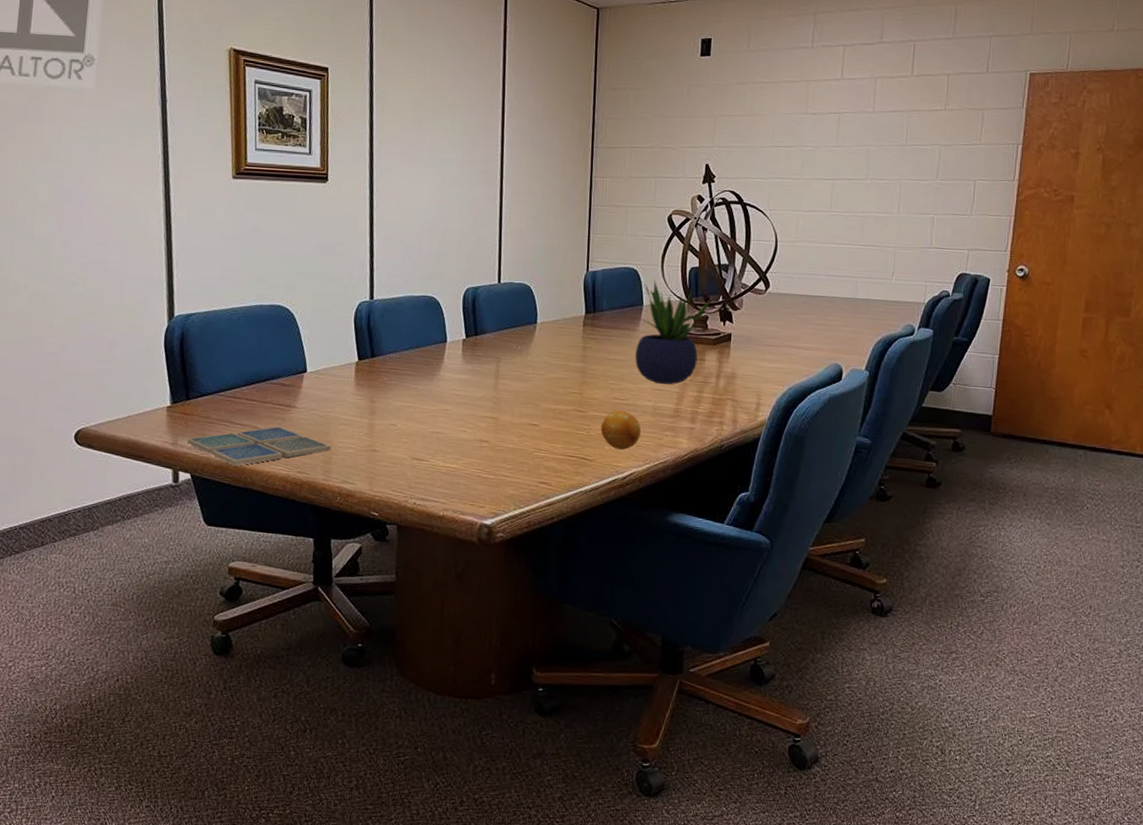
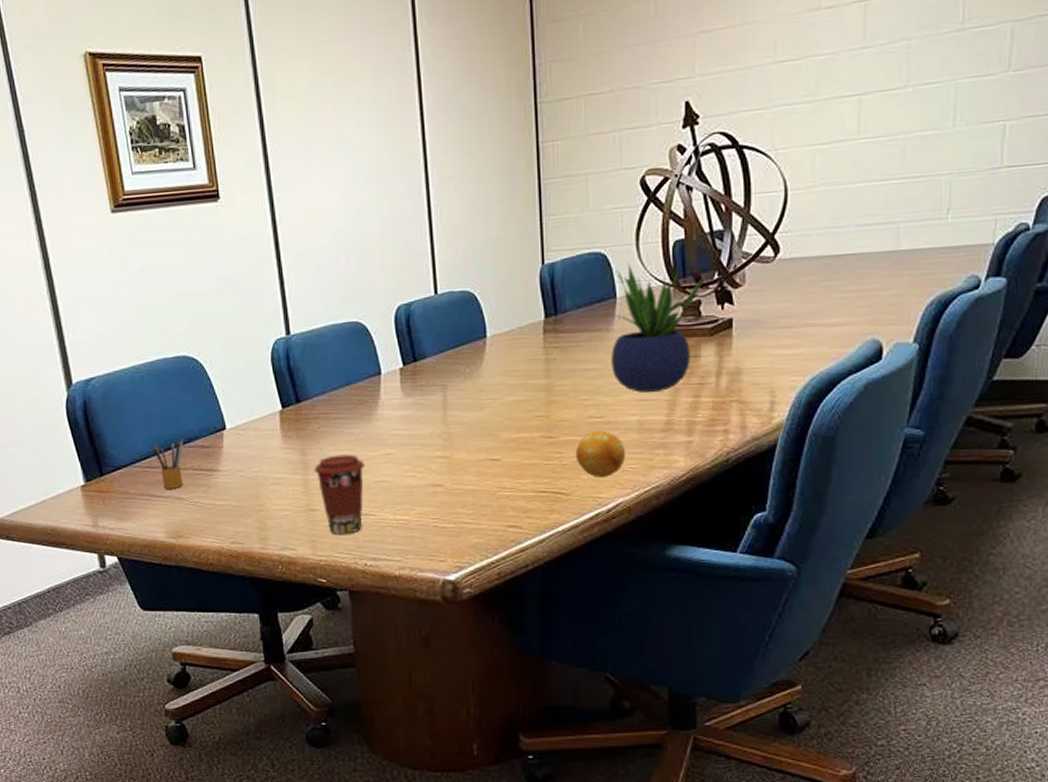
drink coaster: present [187,426,332,466] -> none [107,494,265,543]
pencil box: none [238,375,268,419] -> present [153,437,184,489]
coffee cup: none [379,405,425,475] -> present [313,454,366,534]

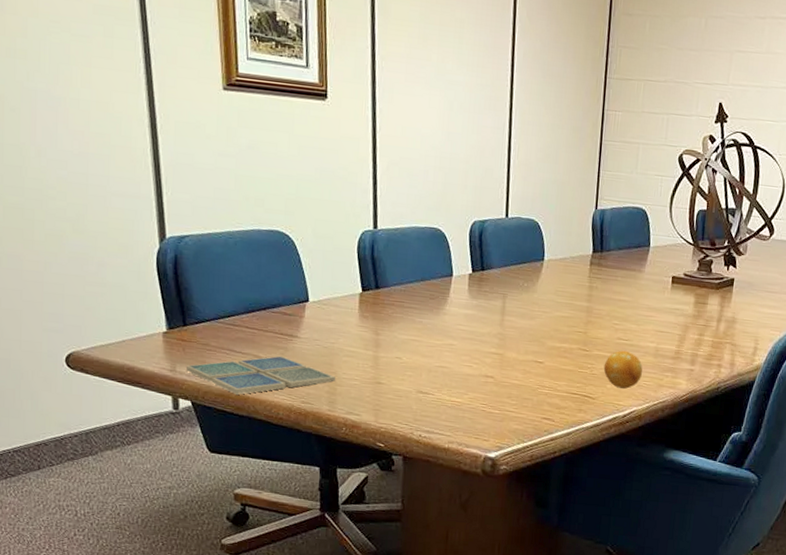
drink coaster: none [107,494,265,543] -> present [185,356,336,395]
pencil box: present [153,437,184,489] -> none [237,303,268,347]
coffee cup: present [313,454,366,534] -> none [384,338,430,408]
potted plant: present [611,262,706,393] -> none [639,220,718,327]

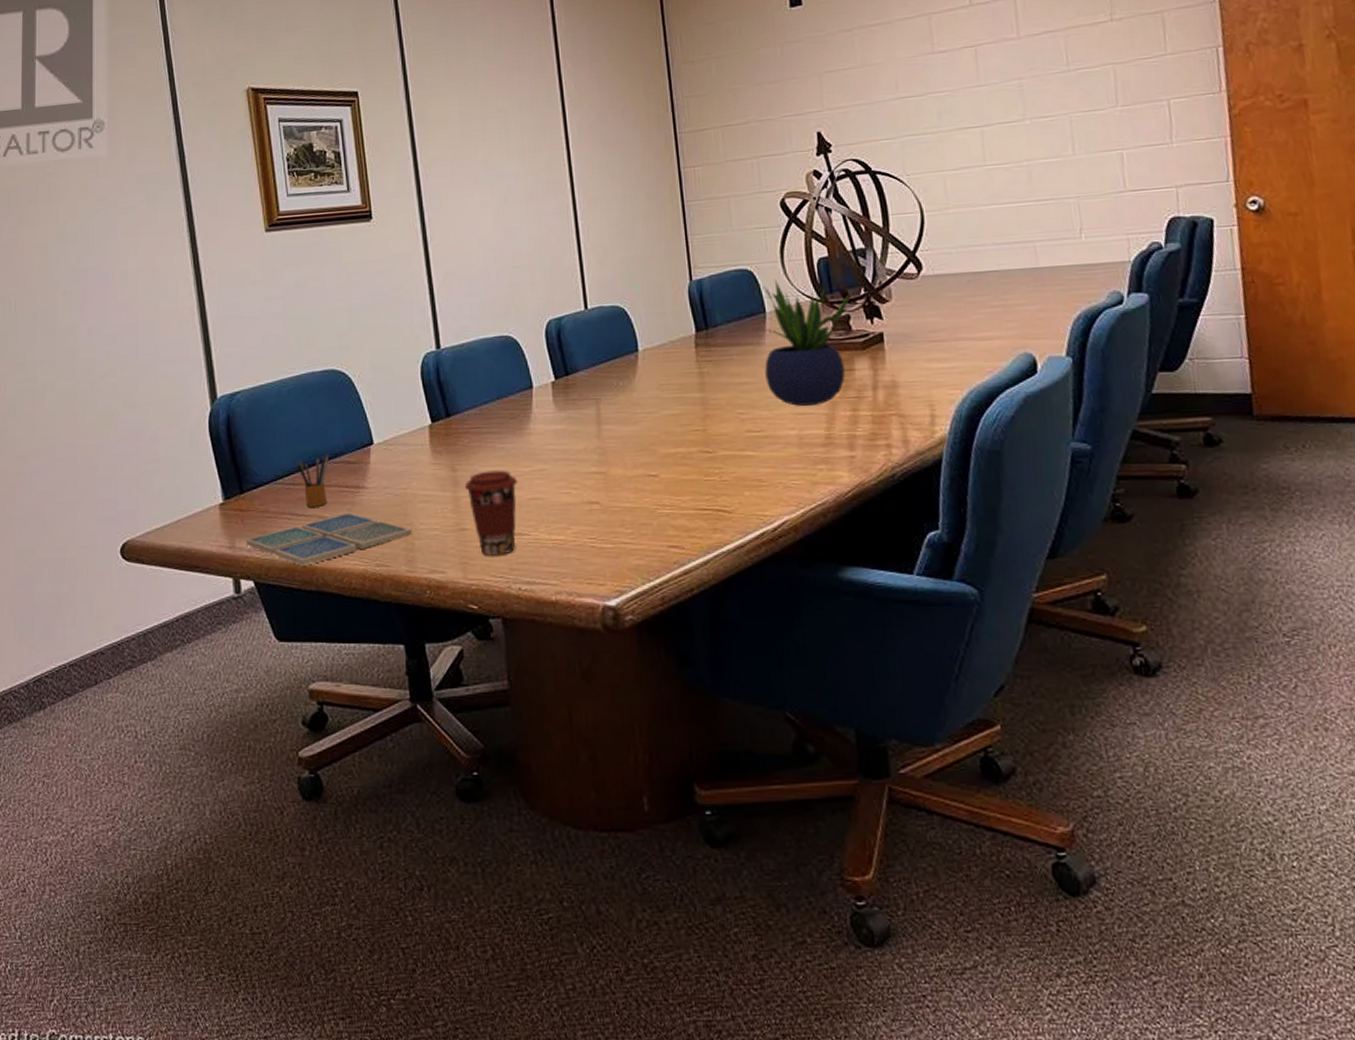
pencil box: none [237,303,268,347] -> present [297,453,329,507]
coffee cup: none [384,338,430,408] -> present [464,470,519,556]
fruit: present [603,350,643,389] -> none [735,444,787,494]
potted plant: none [639,220,718,327] -> present [763,279,852,406]

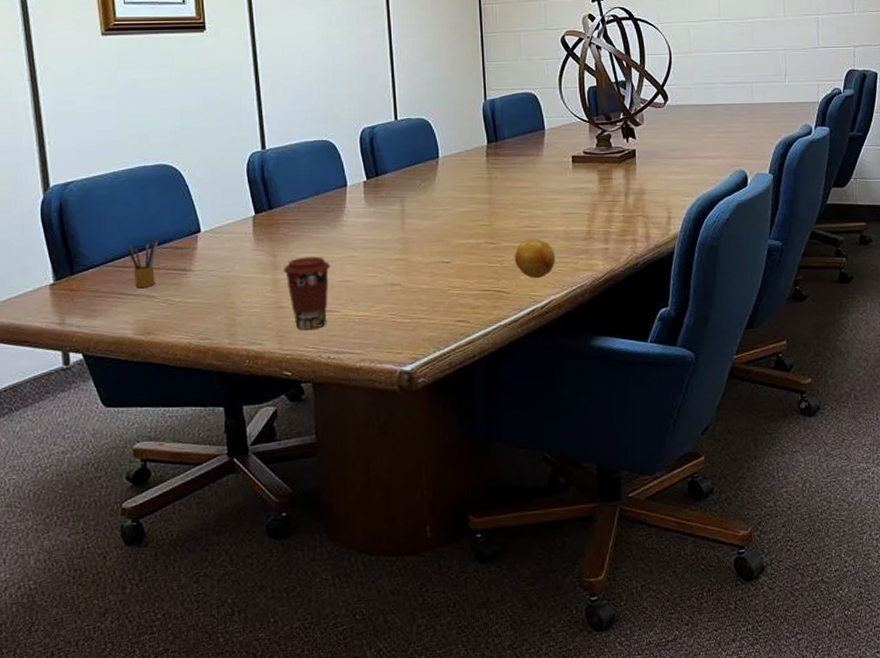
drink coaster: present [245,512,413,566] -> none [75,292,235,340]
fruit: none [735,444,787,494] -> present [514,238,555,278]
potted plant: present [763,279,852,406] -> none [542,102,614,207]

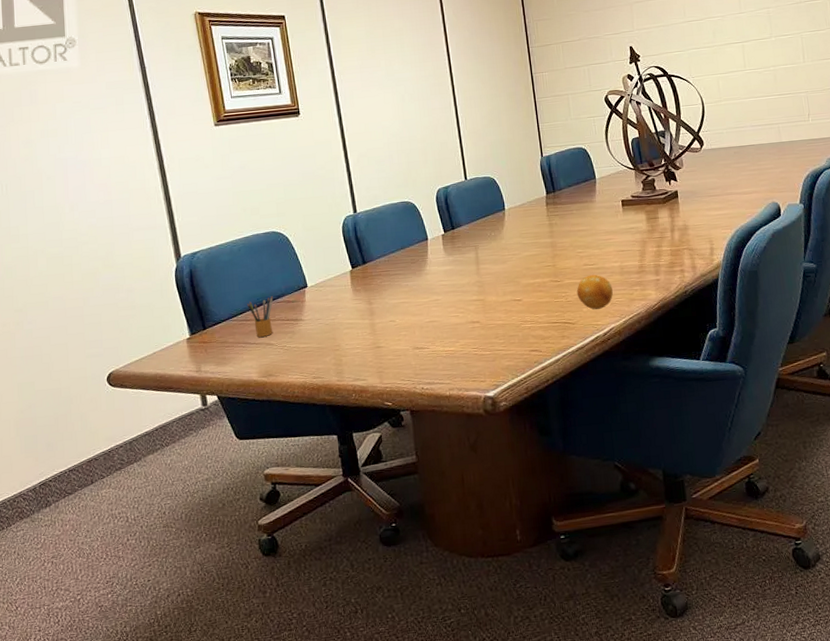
coffee cup: present [283,256,331,330] -> none [378,301,419,366]

